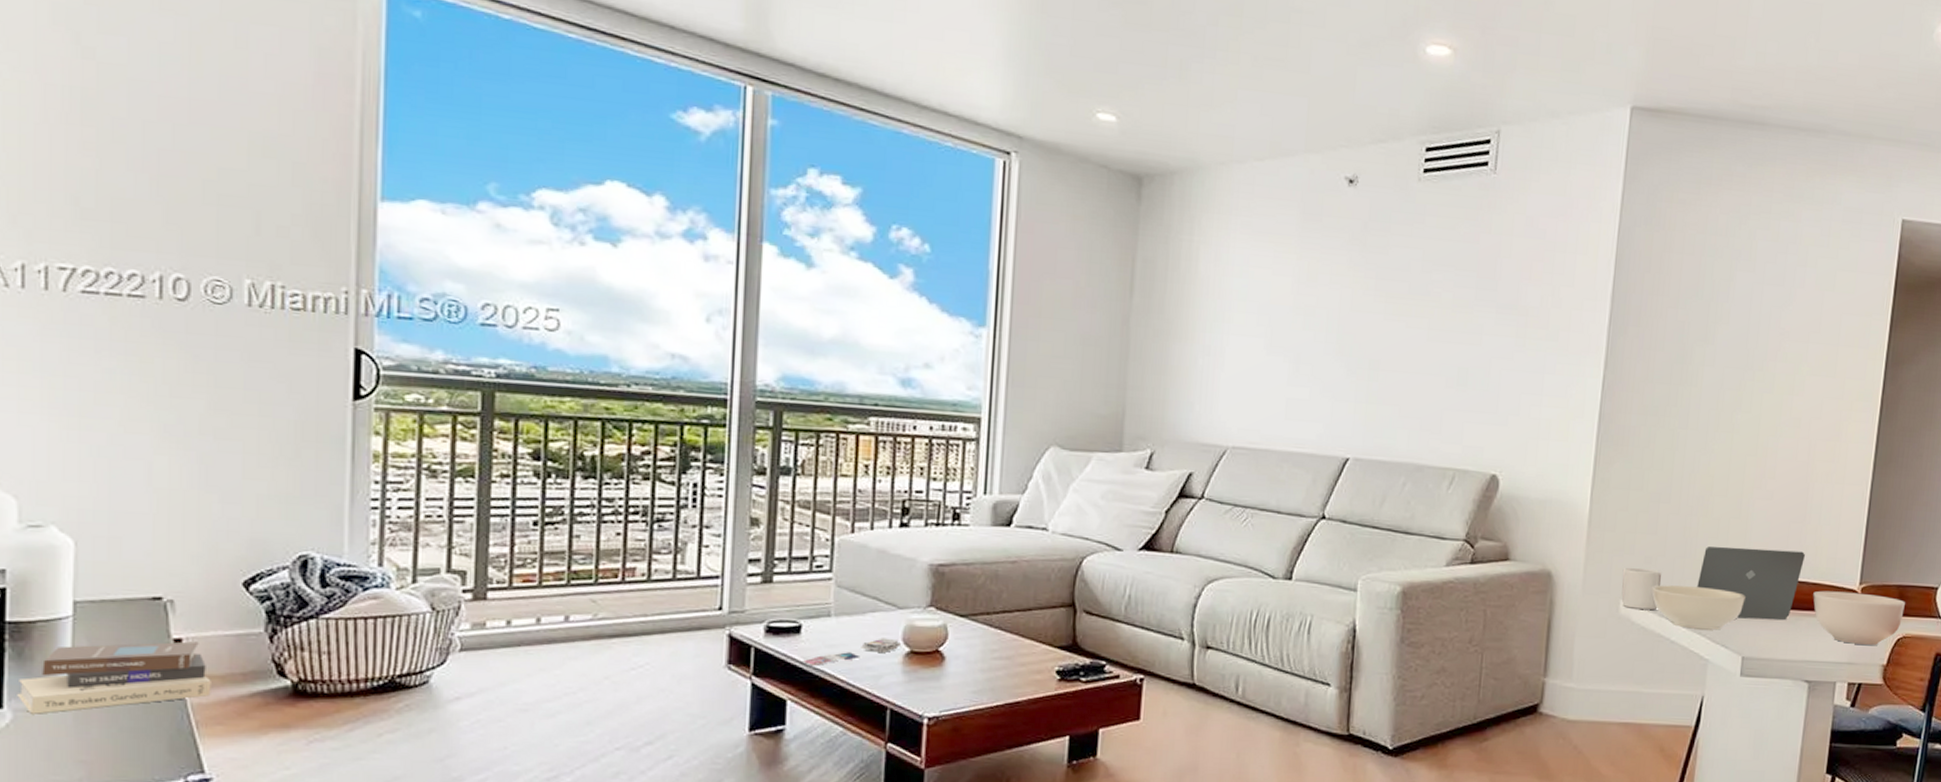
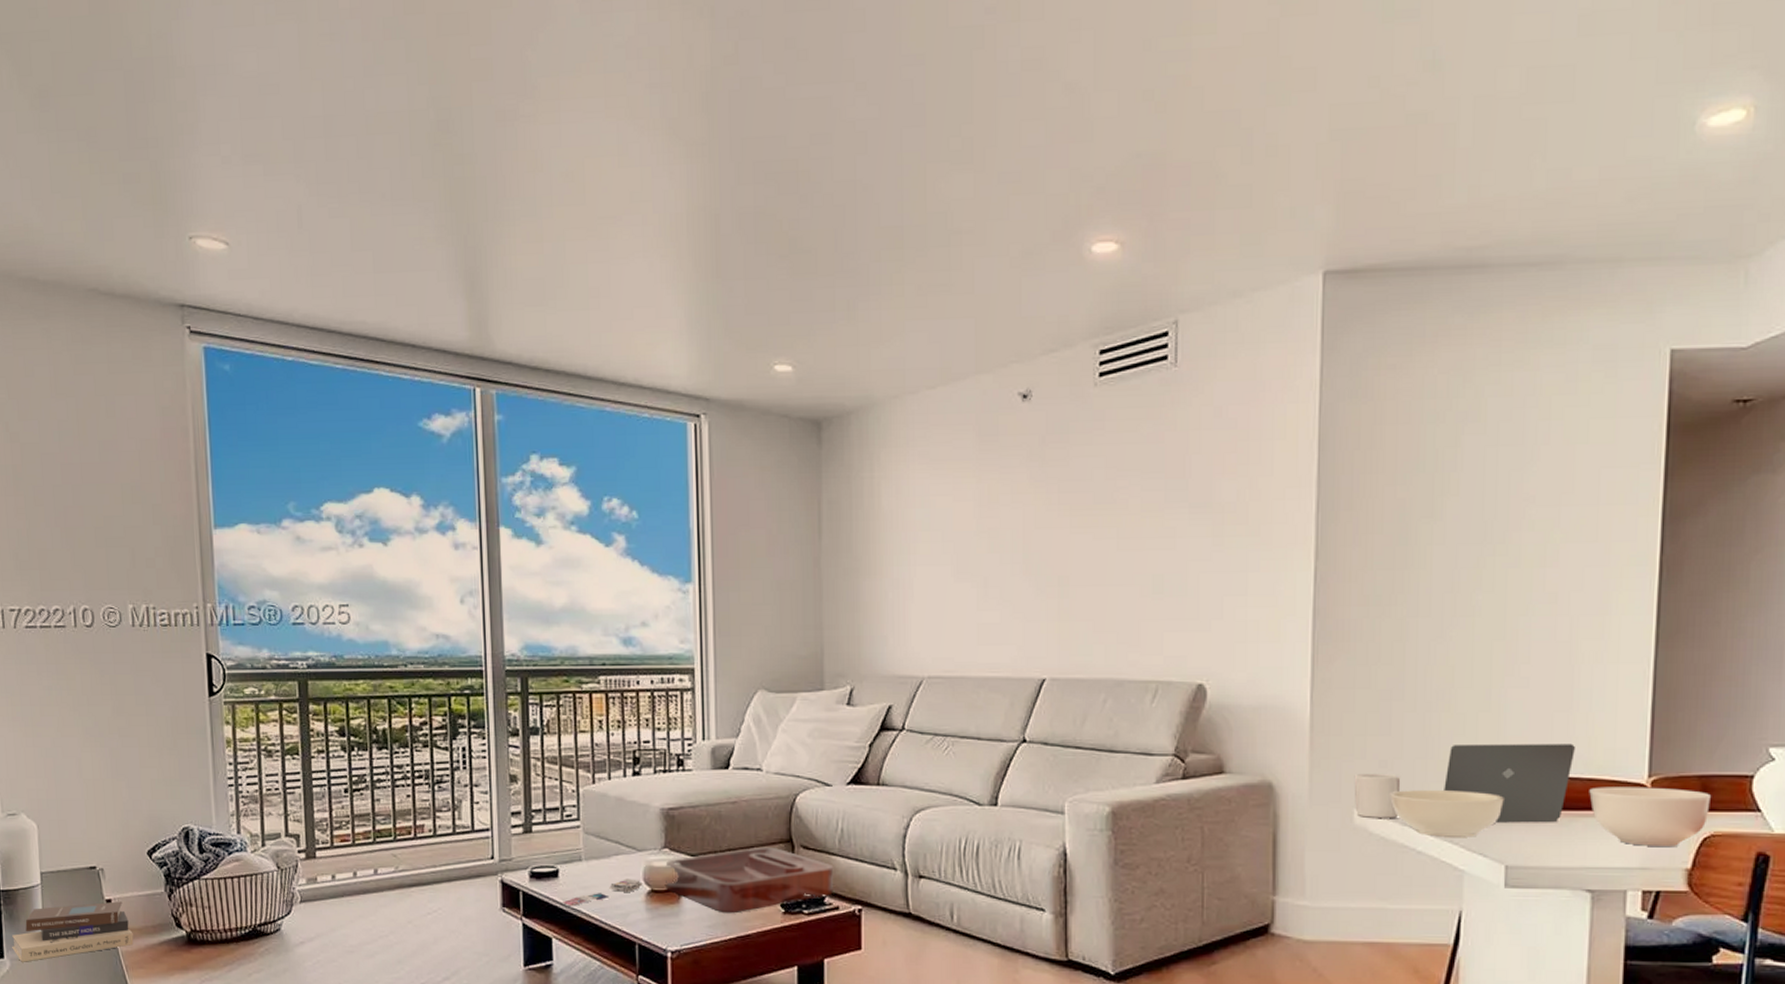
decorative tray: none [928,610,1118,678] -> present [665,846,834,912]

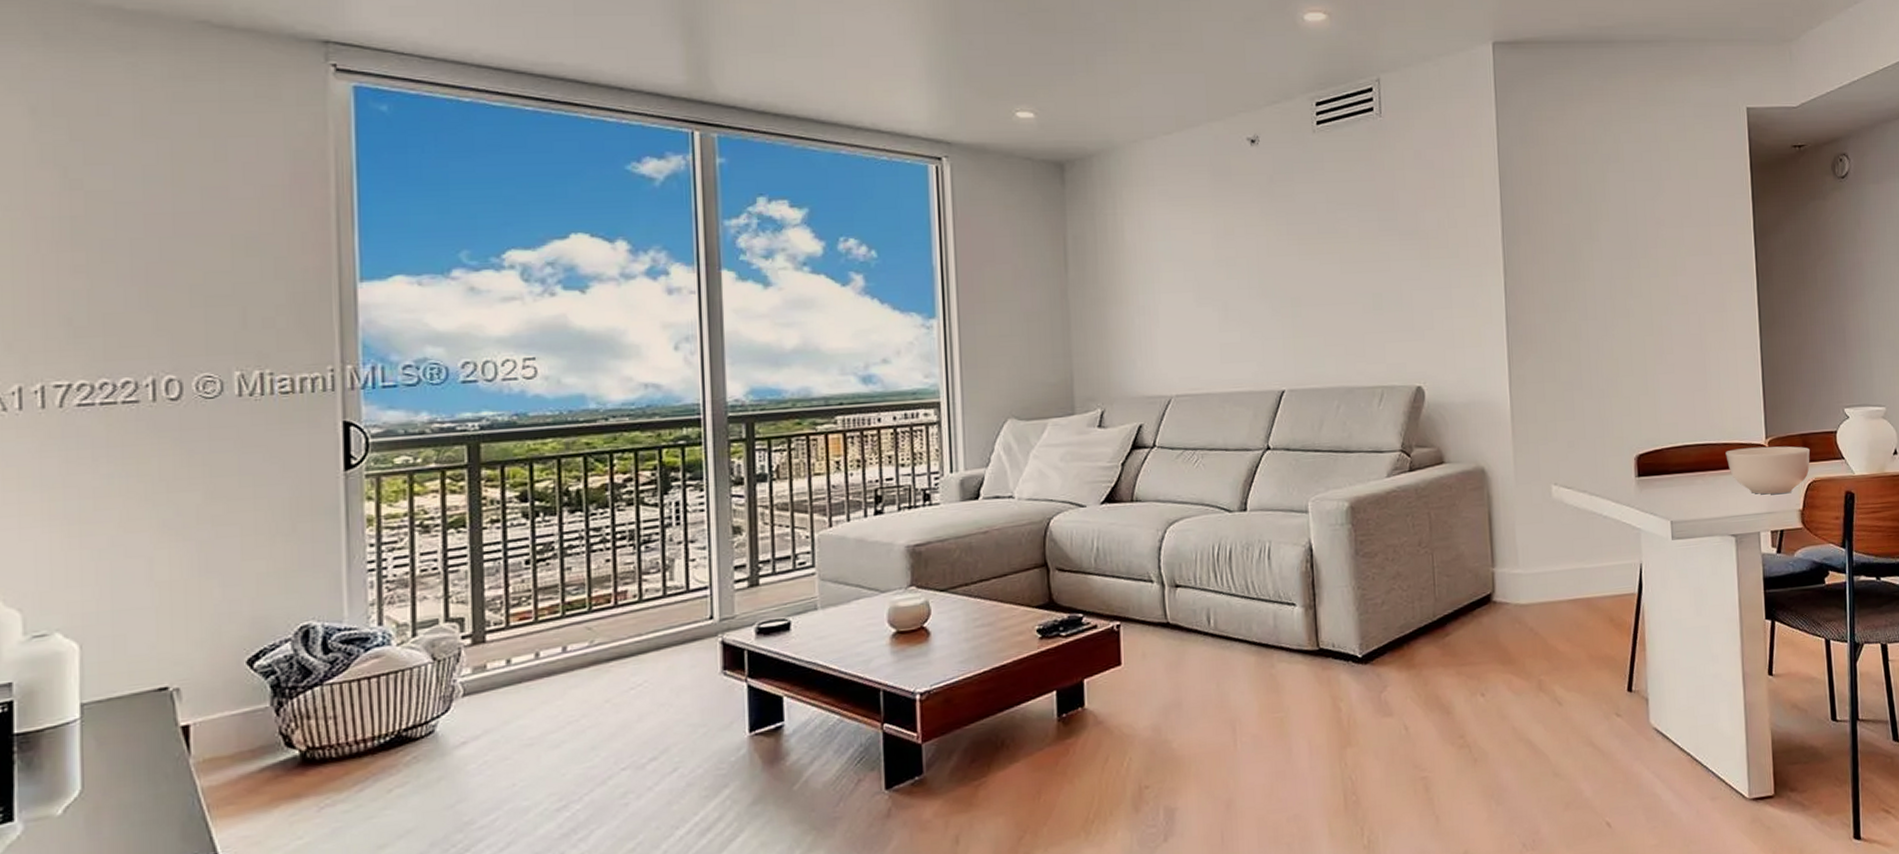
books: present [11,901,134,962] -> none [27,725,221,822]
magazine: present [563,879,643,907] -> none [795,622,888,660]
decorative tray: present [665,846,834,912] -> none [912,573,1091,646]
mug: present [1354,773,1401,819] -> none [1549,452,1587,493]
bowl: present [1390,790,1506,837] -> none [1578,461,1666,503]
laptop: present [1444,744,1575,823] -> none [1619,416,1712,486]

